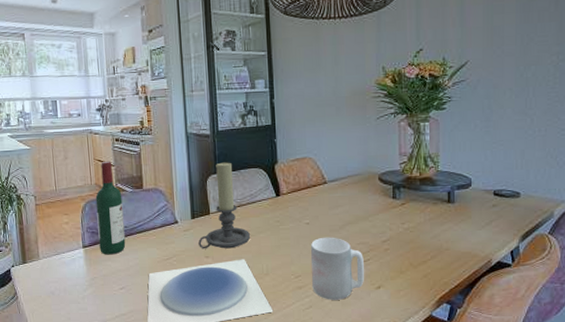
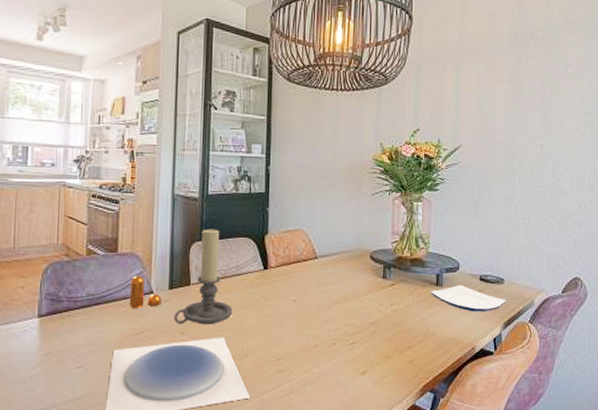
wine bottle: present [95,161,126,255] -> none [58,218,92,327]
pepper shaker: none [156,207,186,238] -> present [129,275,162,309]
mug: present [311,237,365,300] -> none [295,316,351,386]
plate: none [442,201,524,227] -> present [430,285,507,312]

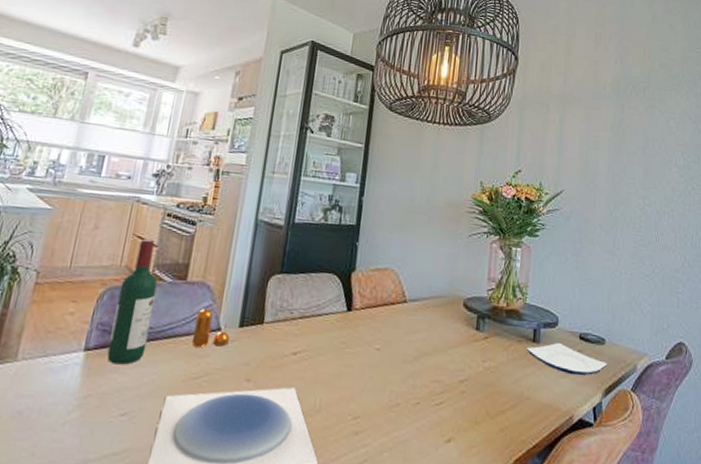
wine bottle: none [58,218,92,327] -> present [107,238,158,365]
candle holder: present [174,229,233,325] -> none [241,260,309,372]

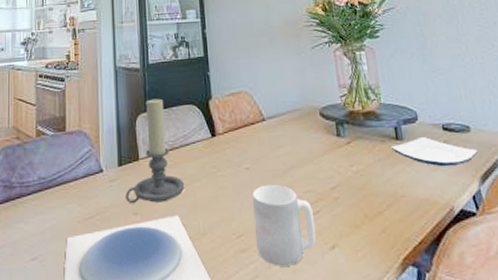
wine bottle: present [107,238,158,365] -> none [11,99,42,215]
pepper shaker: present [191,307,230,348] -> none [79,153,112,191]
candle holder: none [241,260,309,372] -> present [126,98,185,204]
mug: none [371,368,437,454] -> present [252,184,316,266]

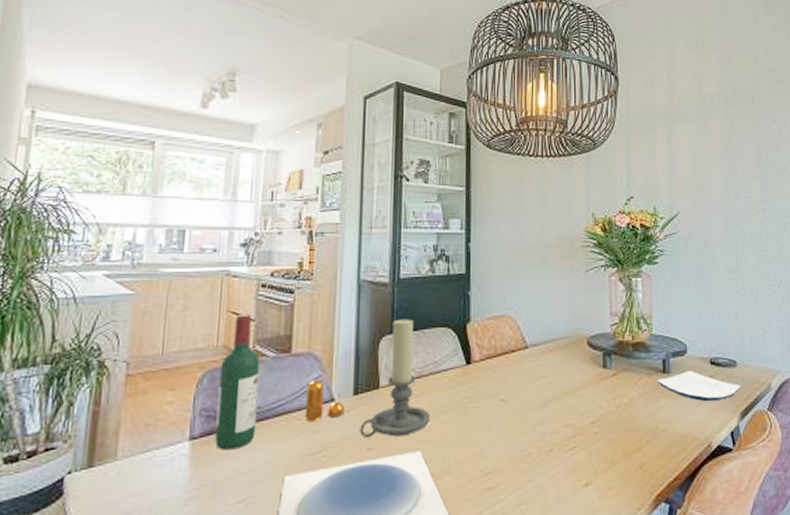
wine bottle: none [11,99,42,215] -> present [215,313,260,450]
pepper shaker: none [79,153,112,191] -> present [304,379,345,422]
mug: present [252,184,316,266] -> none [506,417,571,505]

